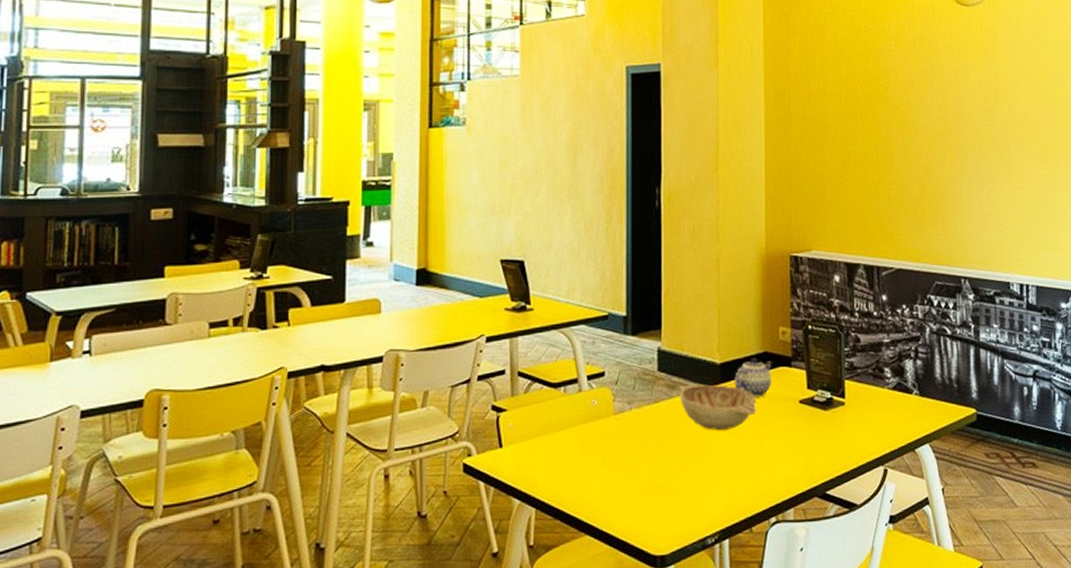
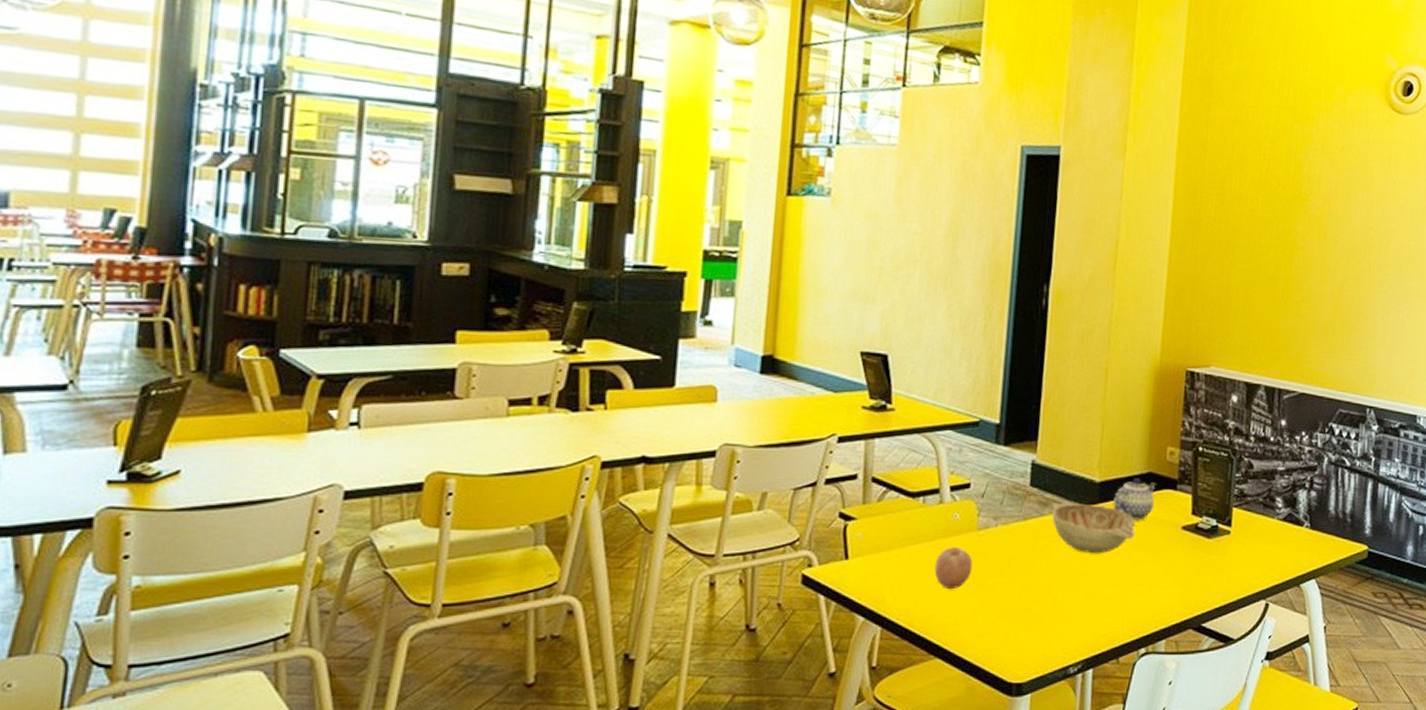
fruit: none [579,431,612,471] -> present [934,547,973,590]

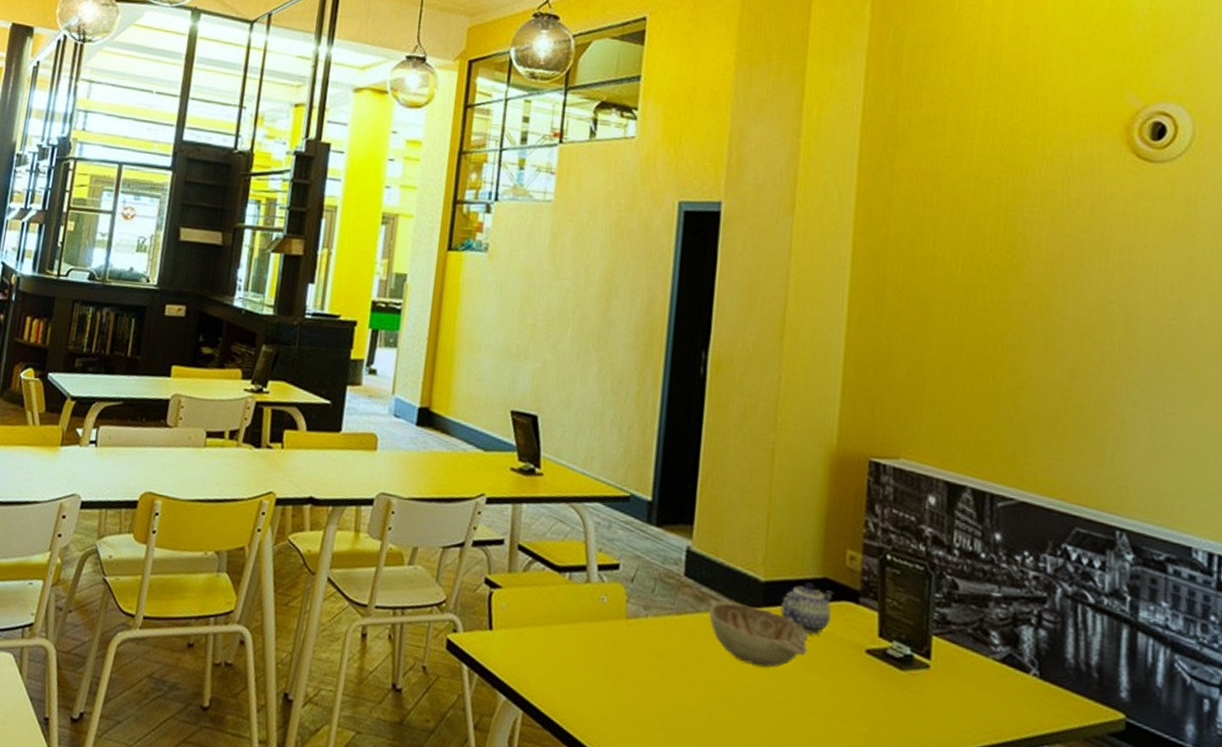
fruit: present [934,547,973,590] -> none [579,633,621,682]

